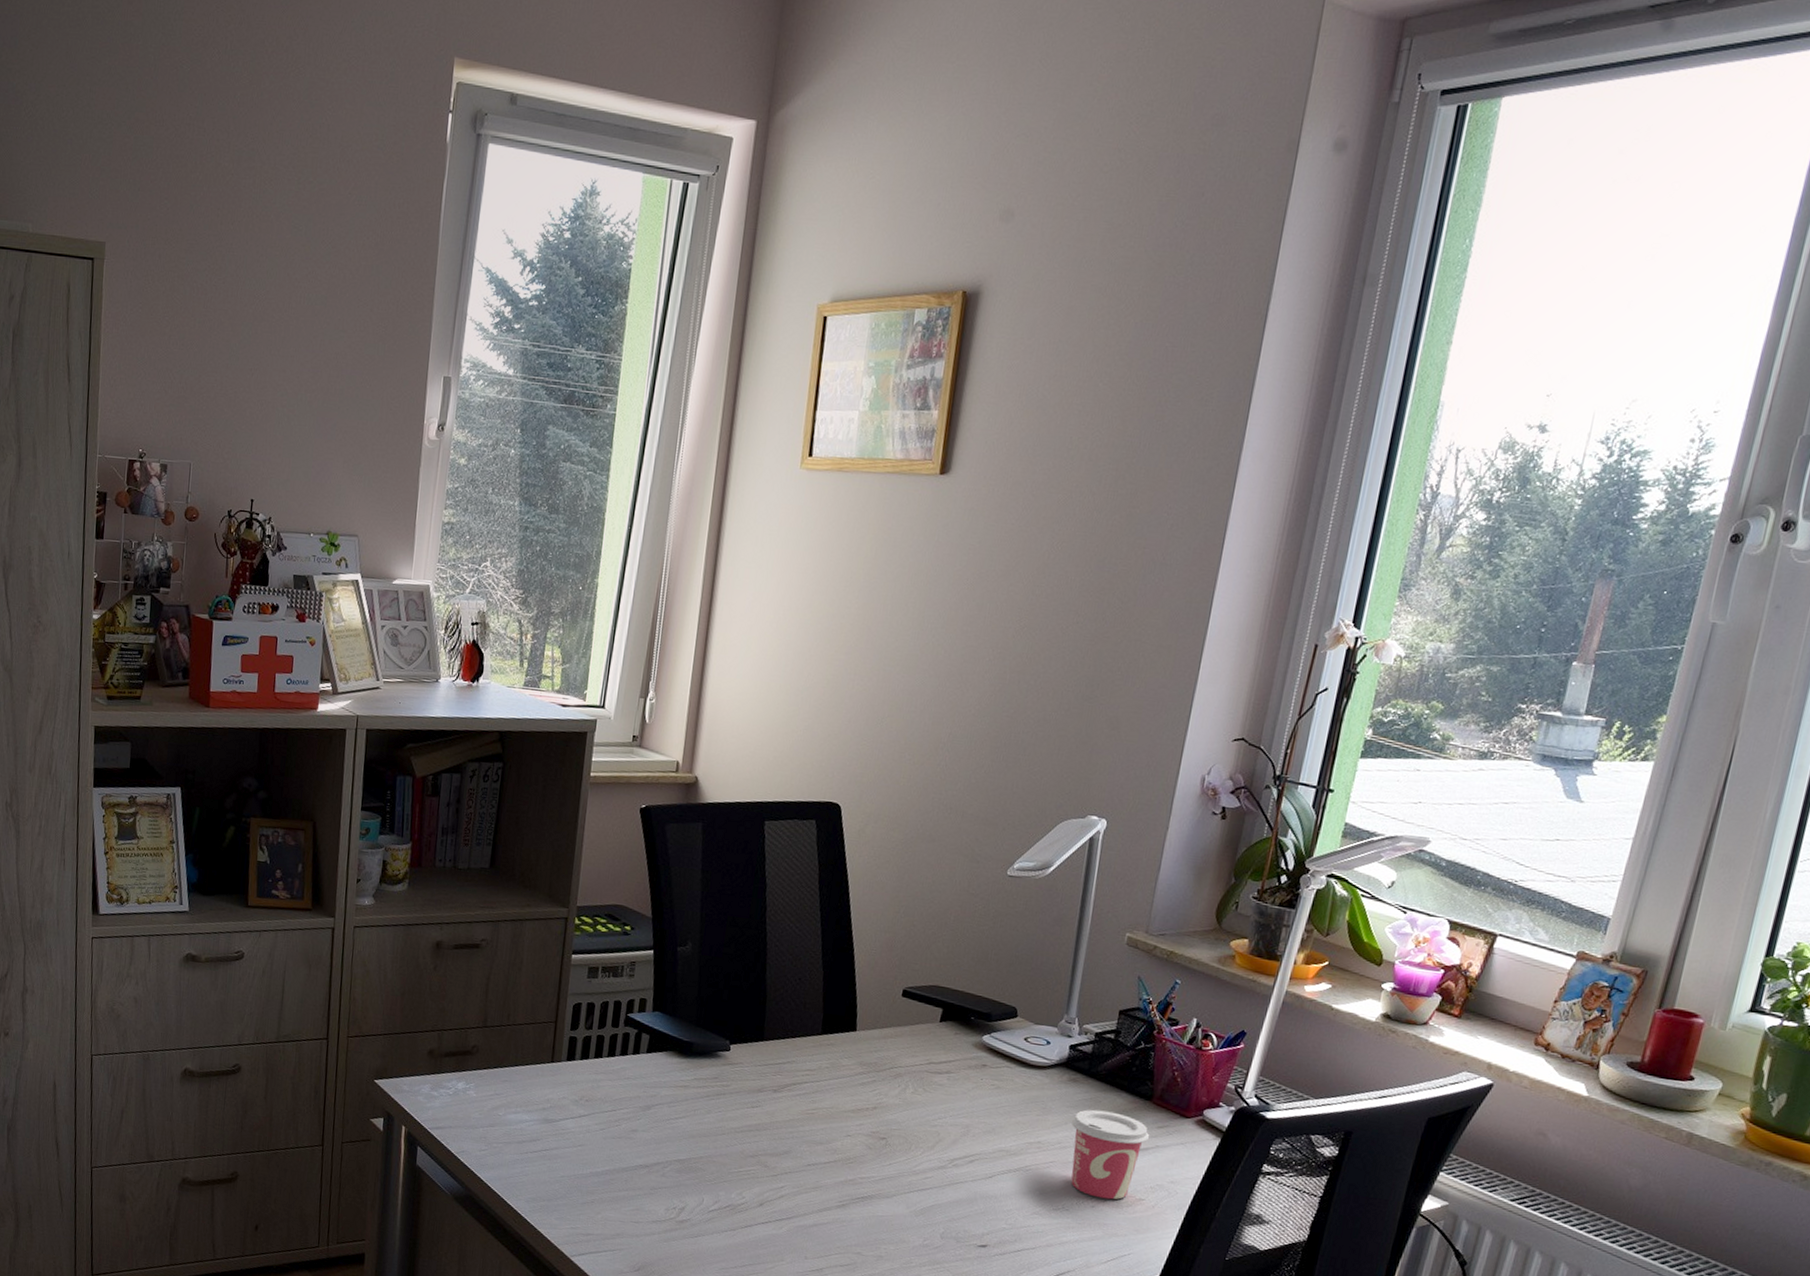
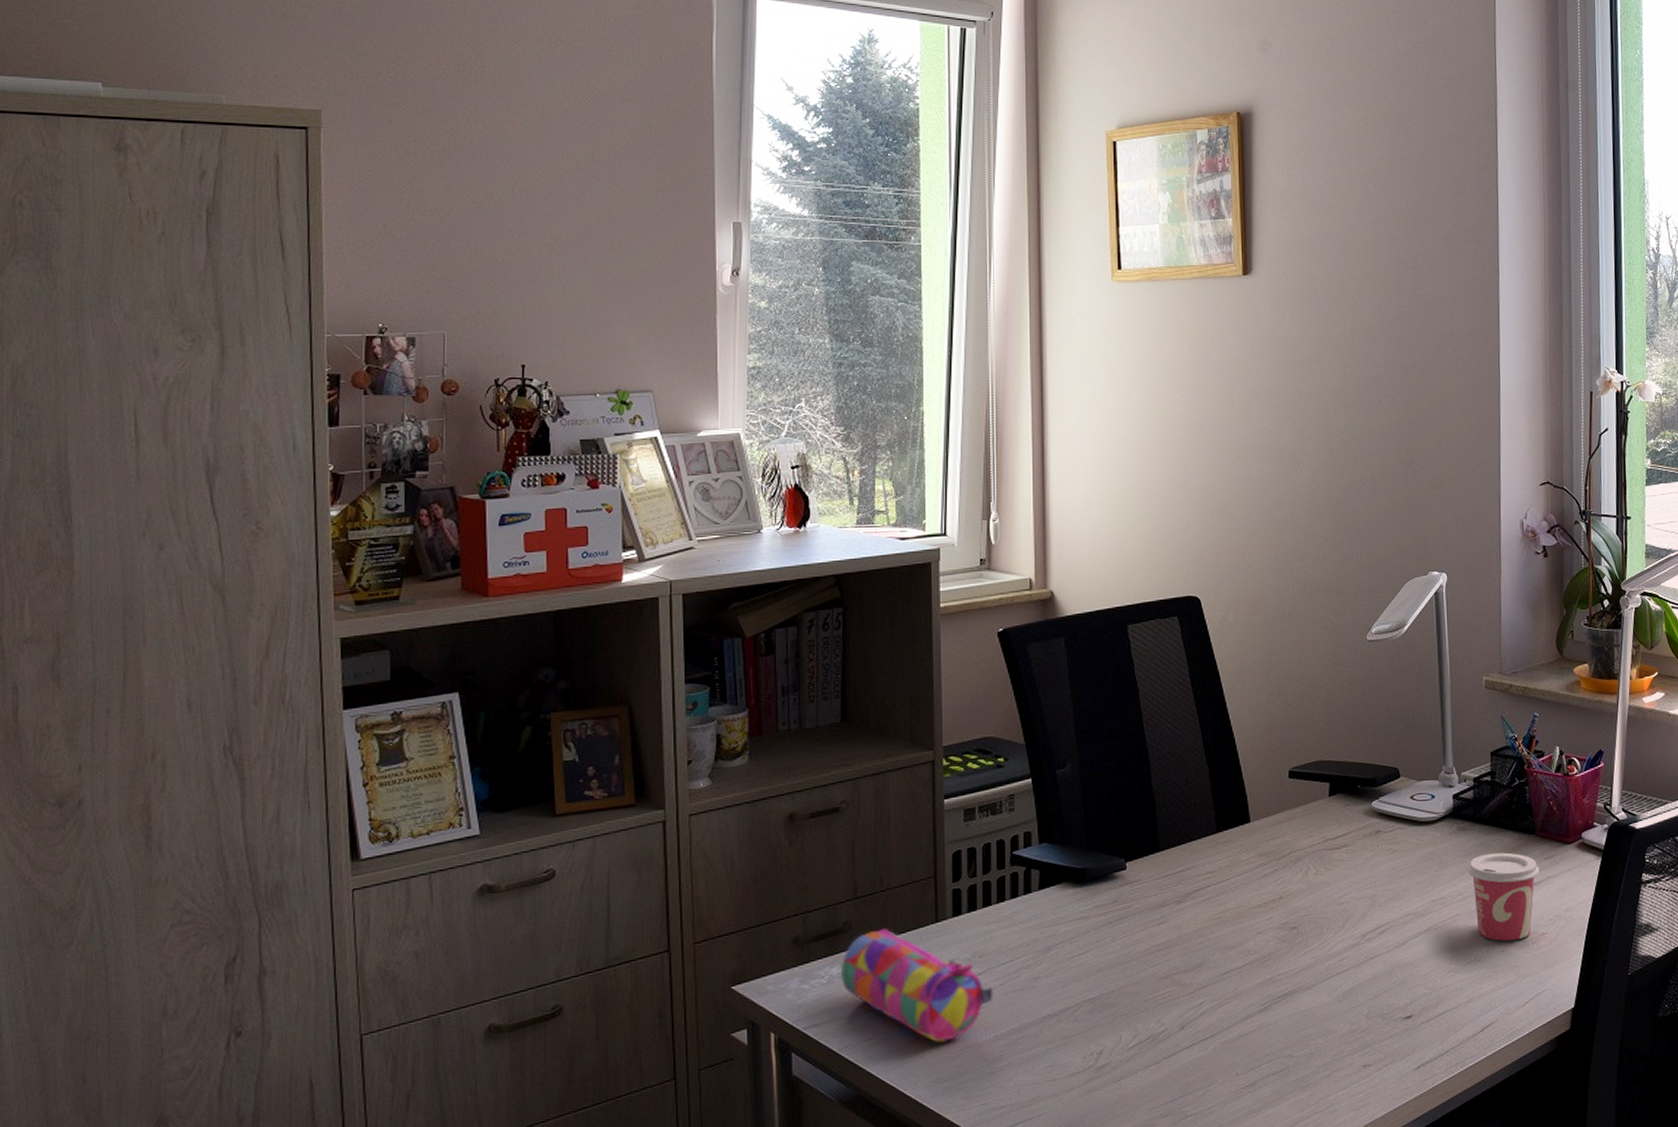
pencil case: none [464,1058,595,1168] -> present [840,929,994,1043]

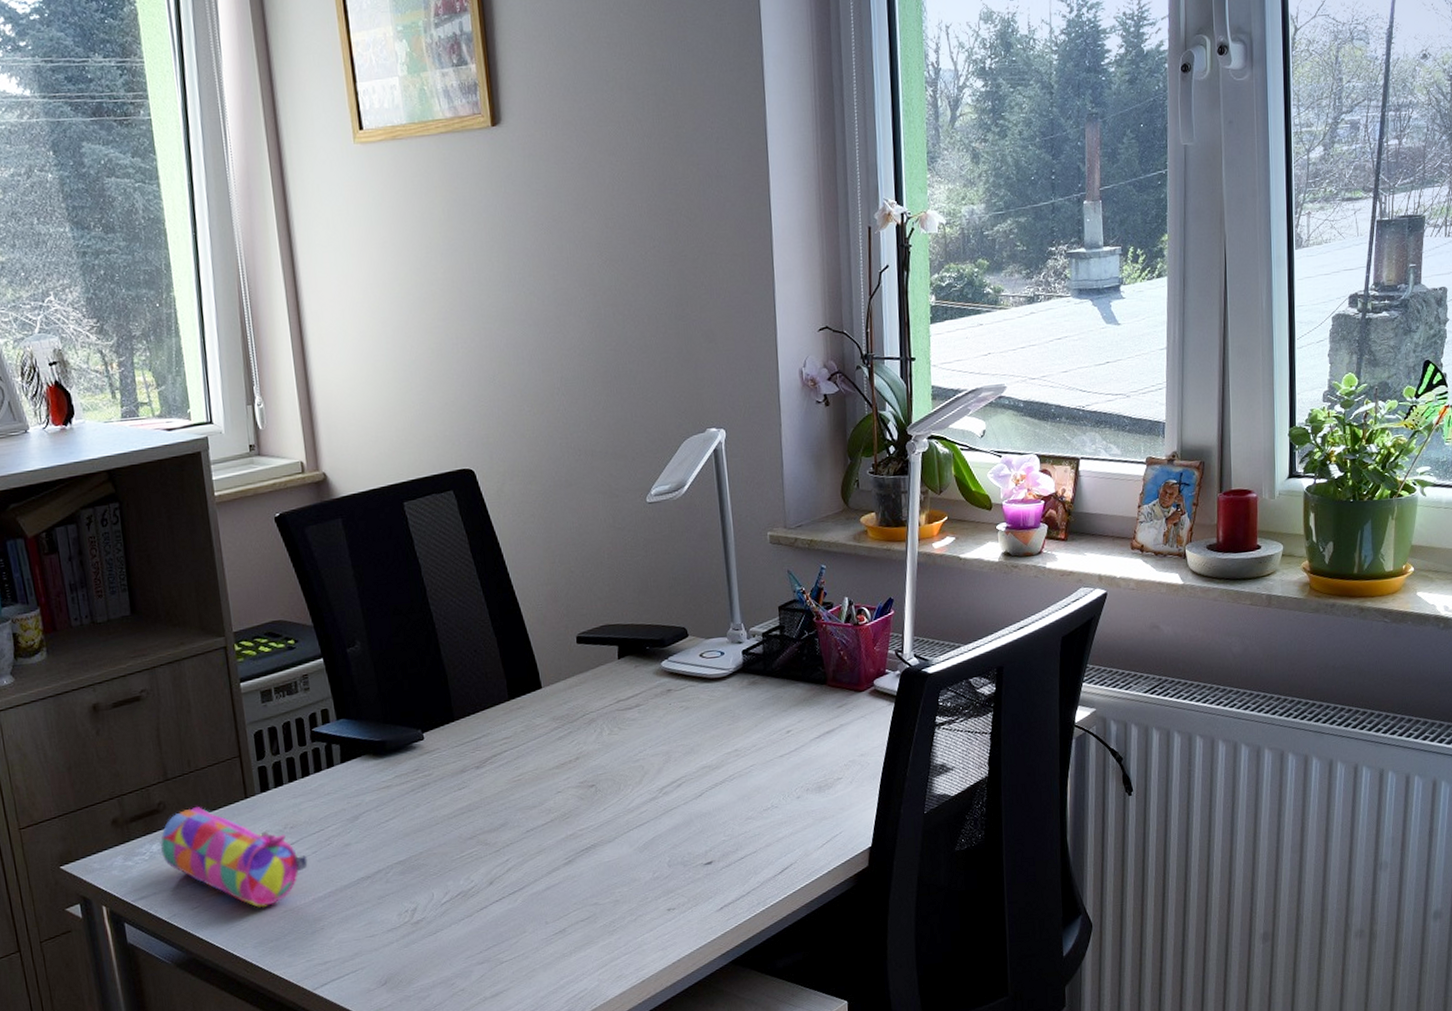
cup: present [1467,852,1540,941] -> none [760,703,833,788]

